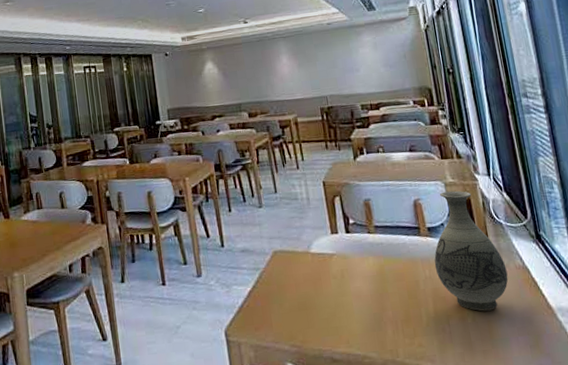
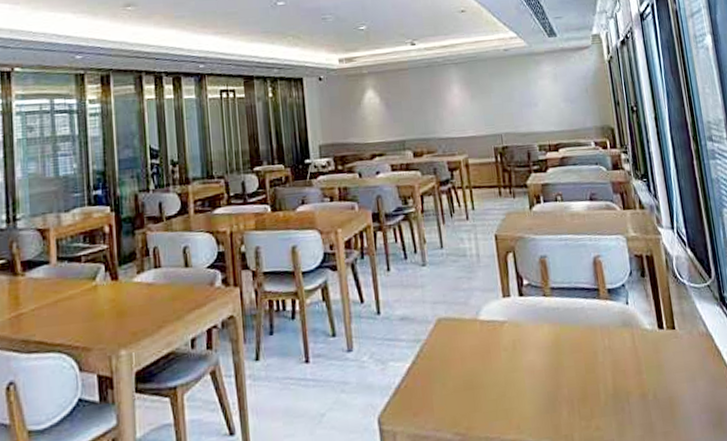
vase: present [434,190,509,311] -> none [614,246,691,386]

